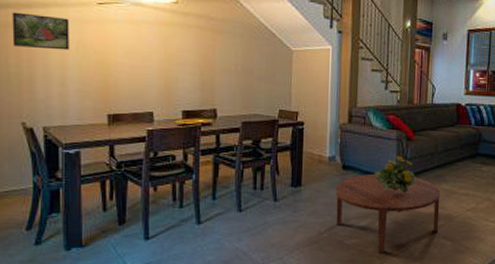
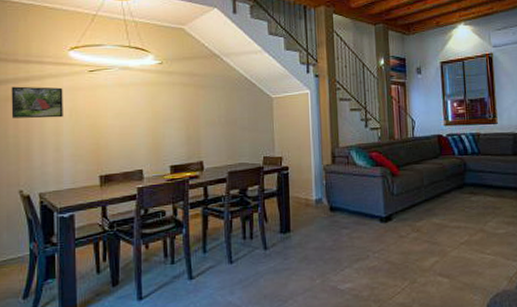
coffee table: present [335,173,441,254] -> none [325,213,434,297]
flowering plant: present [374,156,416,194] -> none [362,193,405,232]

